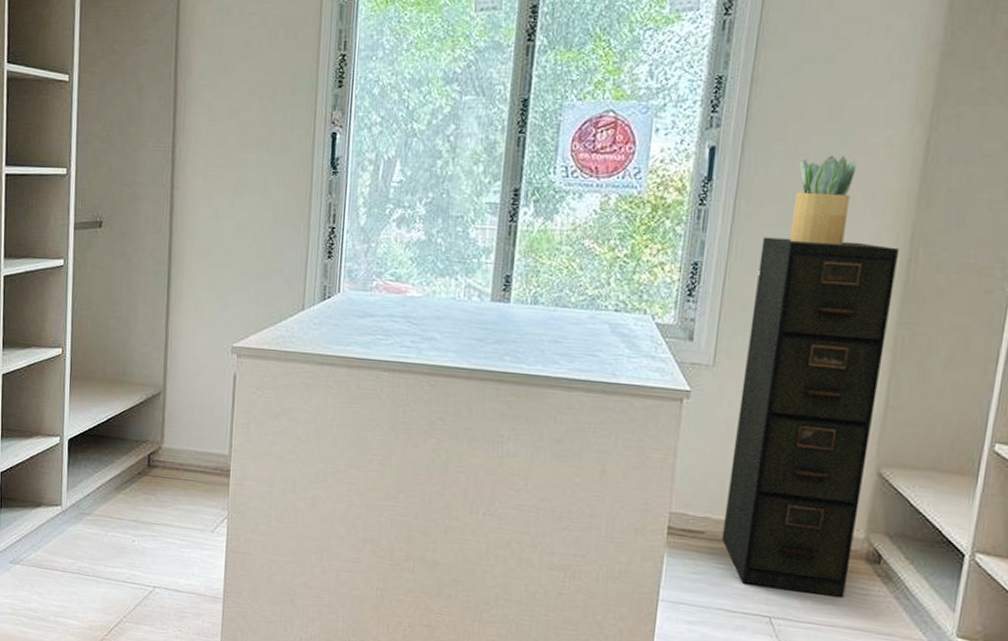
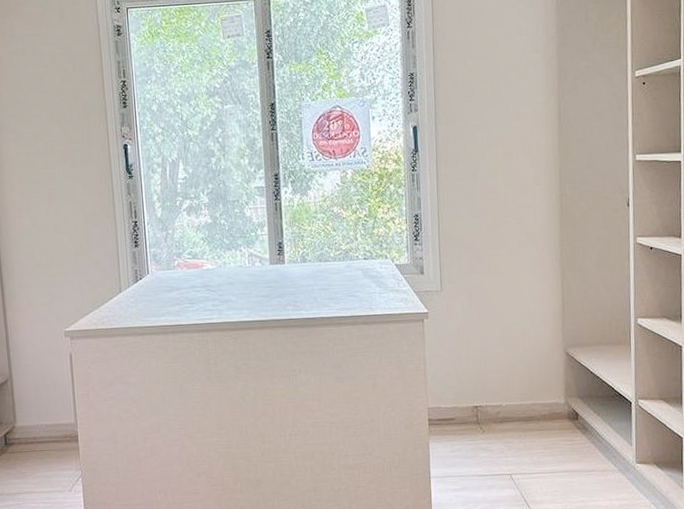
filing cabinet: present [721,237,898,597] -> none [460,185,558,453]
potted plant: present [789,155,858,246] -> none [477,123,516,191]

